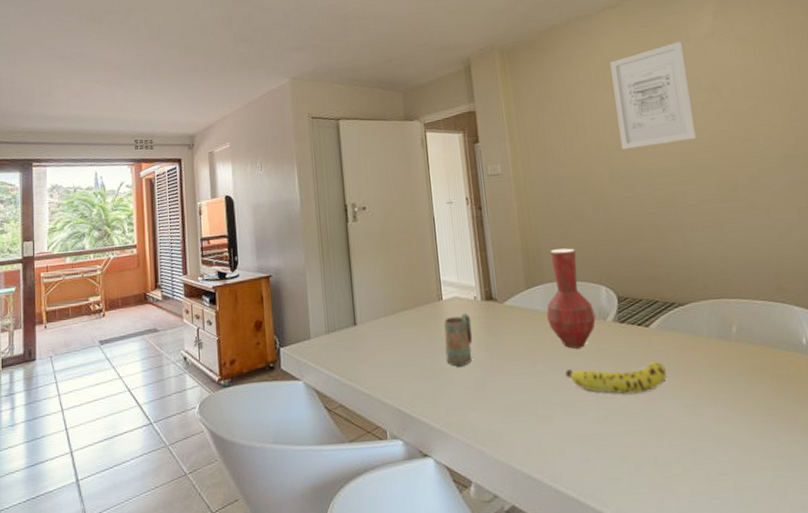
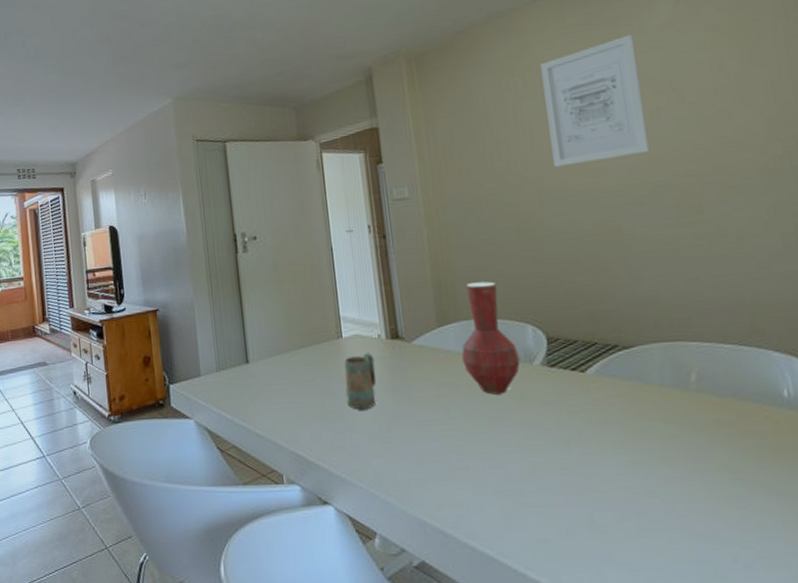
fruit: present [565,361,667,394] -> none [483,411,607,447]

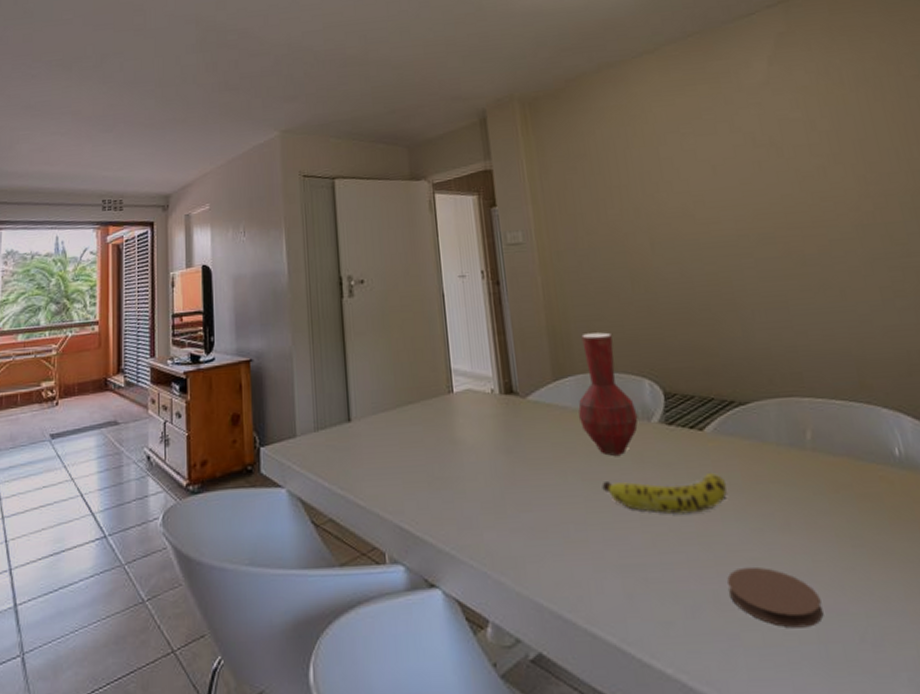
mug: present [344,353,377,410] -> none [455,409,490,475]
fruit: none [483,411,607,447] -> present [601,473,727,514]
wall art: present [540,34,650,168] -> none [648,90,754,217]
coaster: none [602,494,697,549] -> present [727,566,824,628]

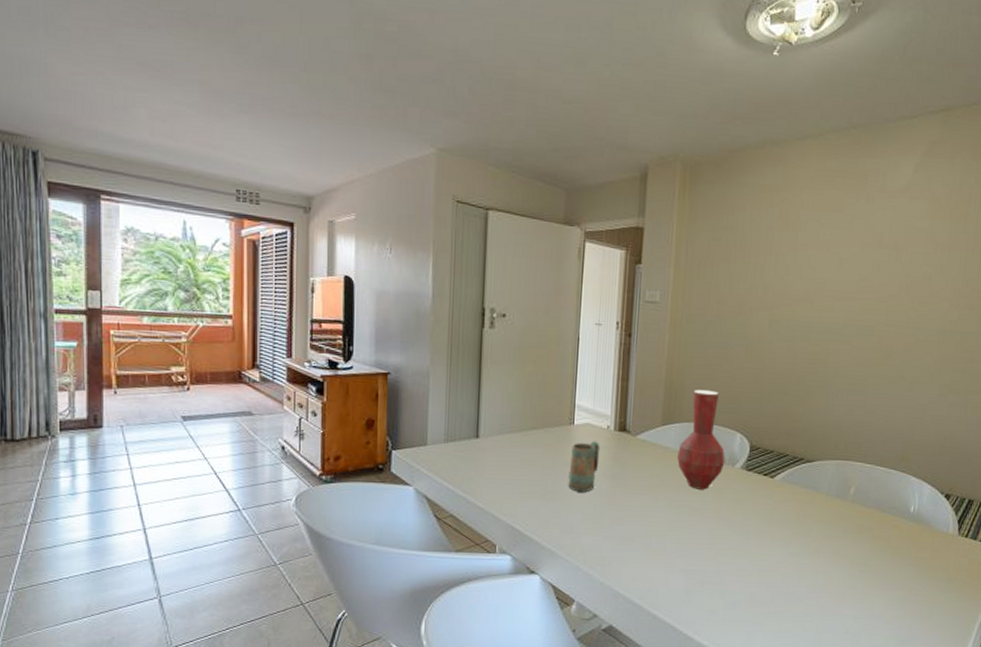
mug: none [455,409,490,475] -> present [568,441,600,493]
fruit: present [601,473,727,514] -> none [684,508,781,538]
coaster: present [727,566,824,628] -> none [762,578,827,622]

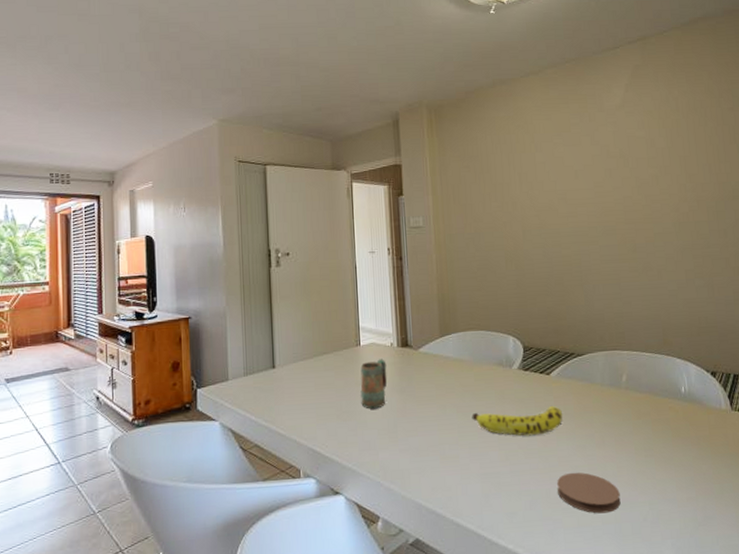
vase: present [677,390,725,490] -> none [458,300,503,394]
fruit: none [684,508,781,538] -> present [471,406,563,436]
coaster: none [762,578,827,622] -> present [557,472,621,514]

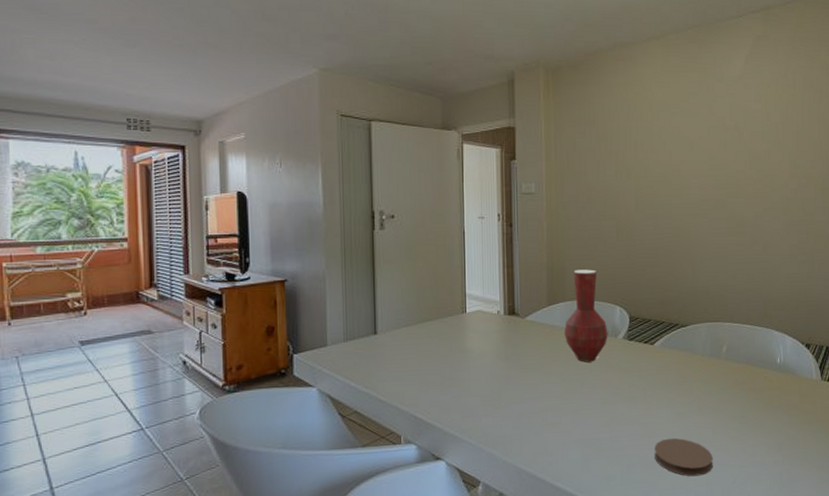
mug: present [360,359,388,409] -> none [465,326,493,377]
vase: none [458,300,503,394] -> present [565,269,608,362]
fruit: present [471,406,563,436] -> none [575,375,664,404]

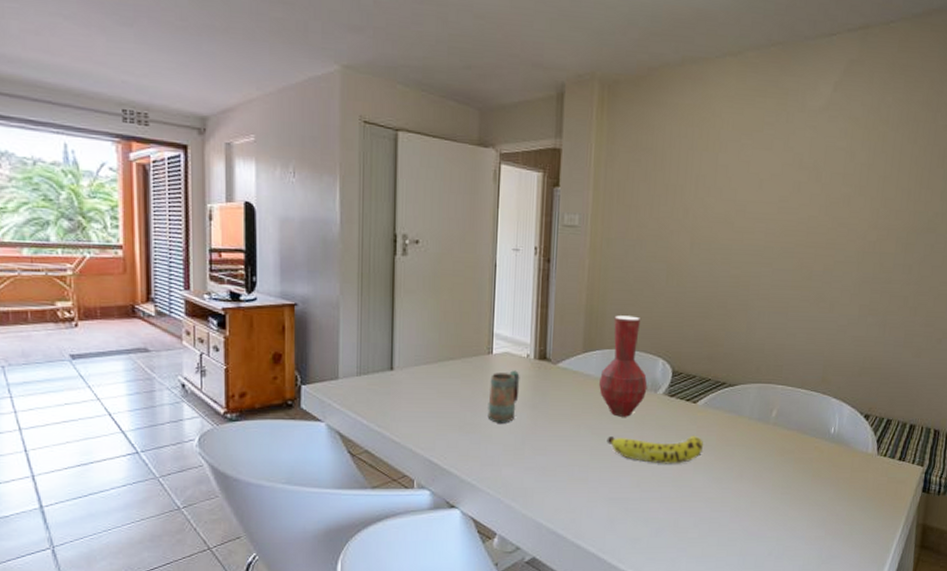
mug: none [465,326,493,377] -> present [487,370,520,423]
fruit: none [575,375,664,404] -> present [606,436,704,464]
coaster: present [655,438,713,477] -> none [686,504,750,545]

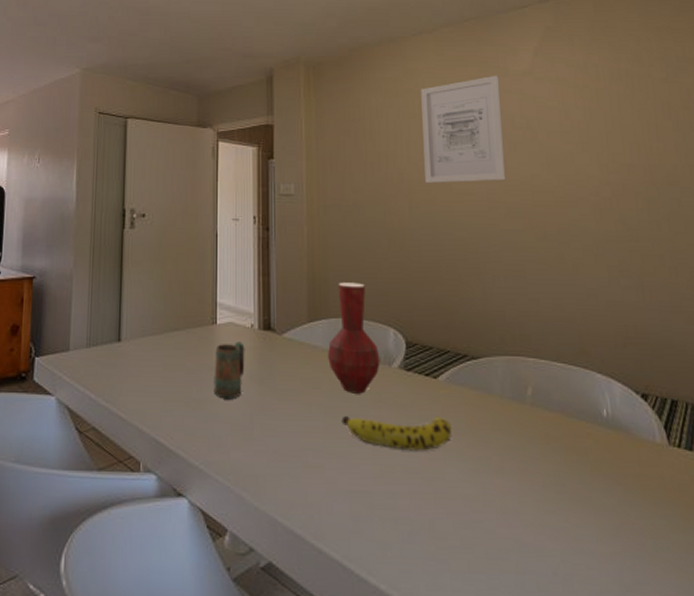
wall art: none [709,109,796,221] -> present [421,75,506,184]

